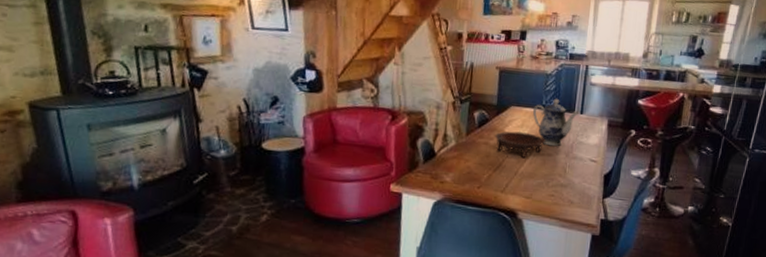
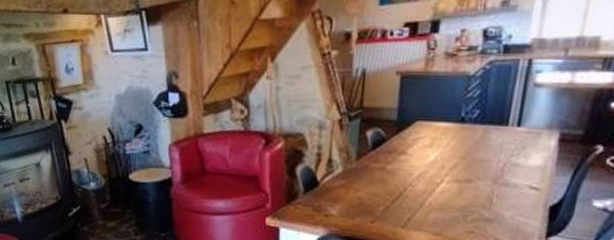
bowl: present [495,131,545,159] -> none [394,152,464,187]
teapot: present [533,98,579,147] -> none [447,107,514,171]

